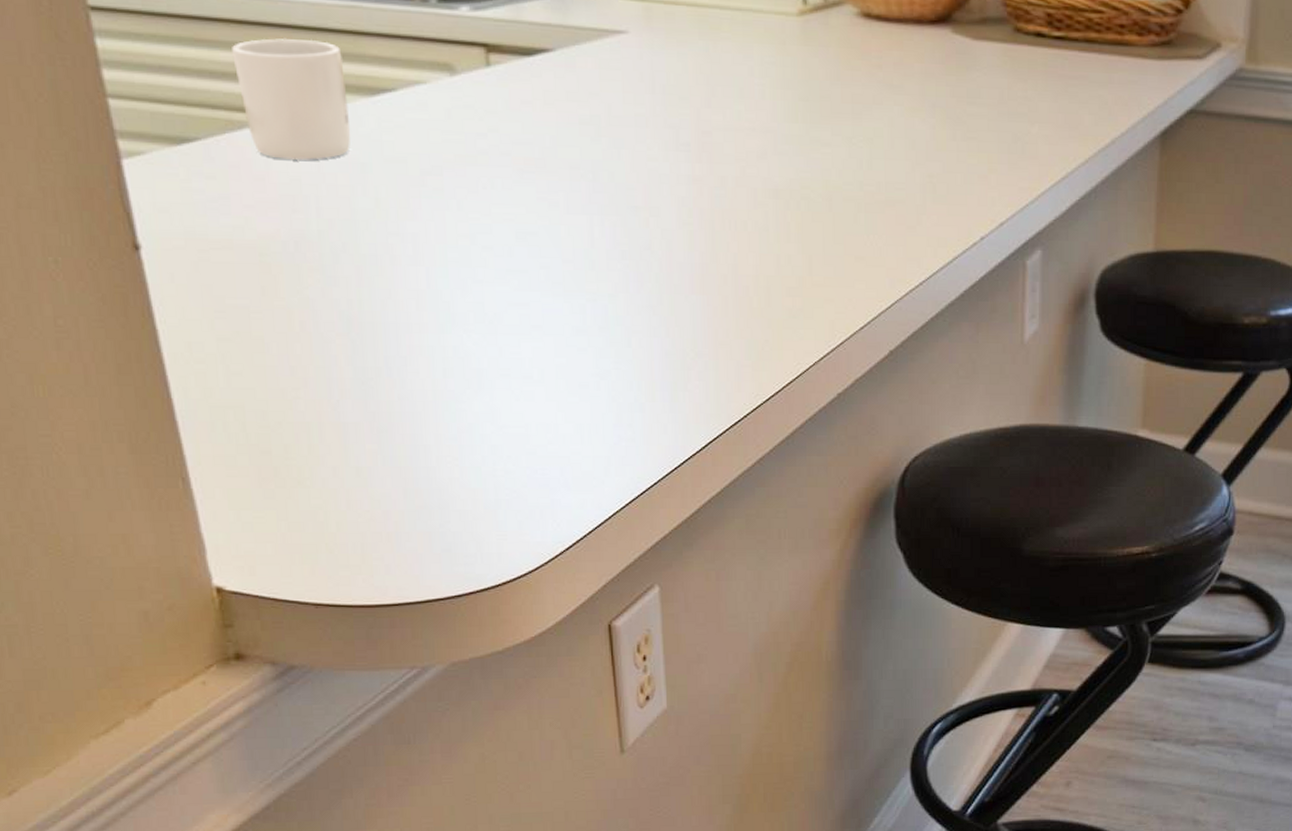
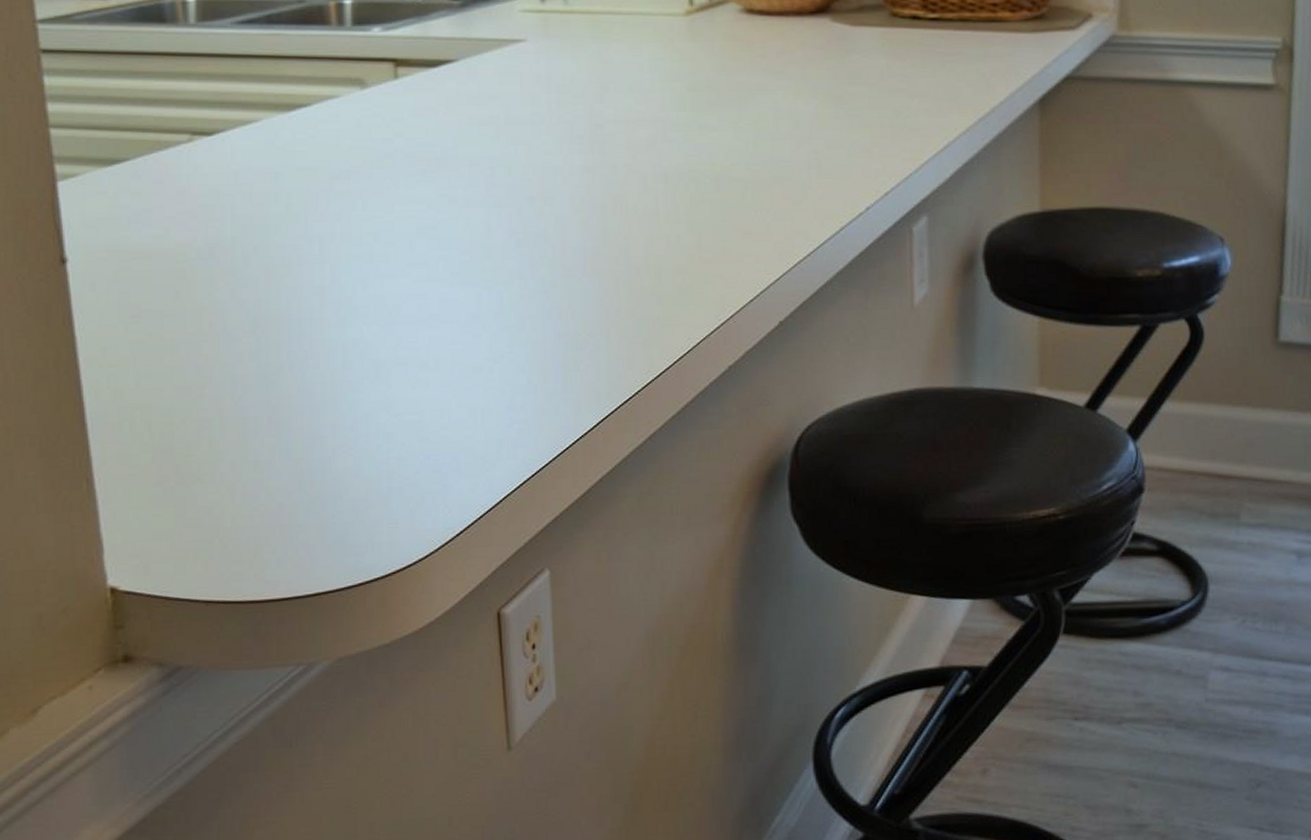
mug: present [232,37,351,160] -> none [164,65,267,173]

